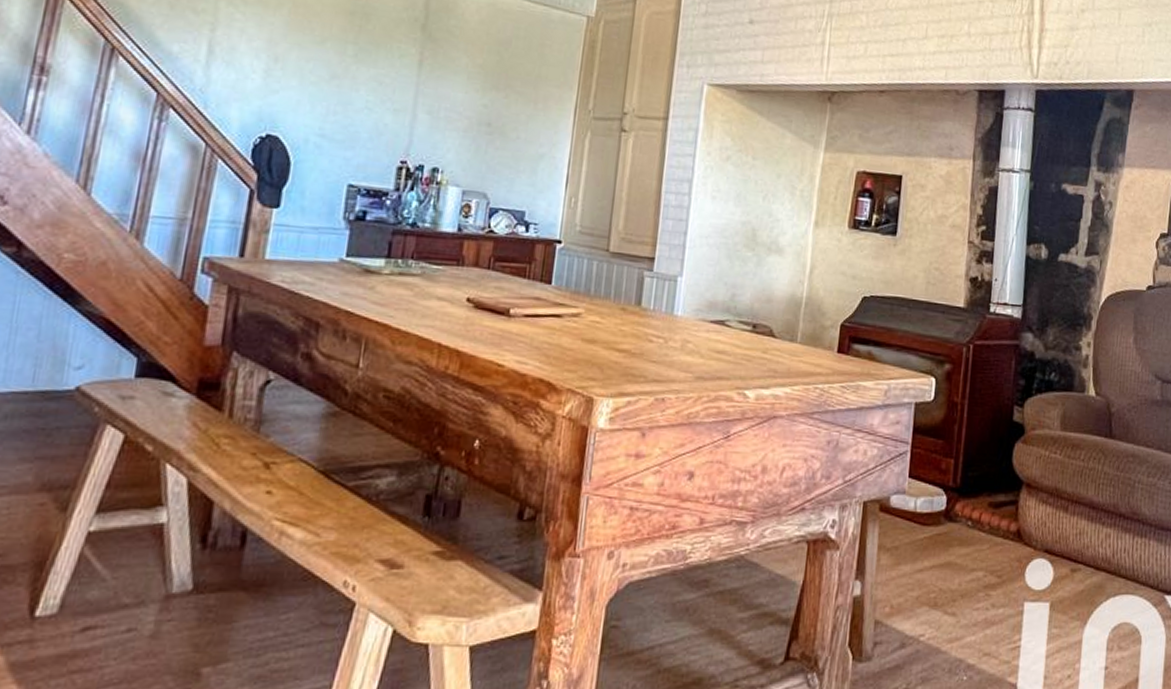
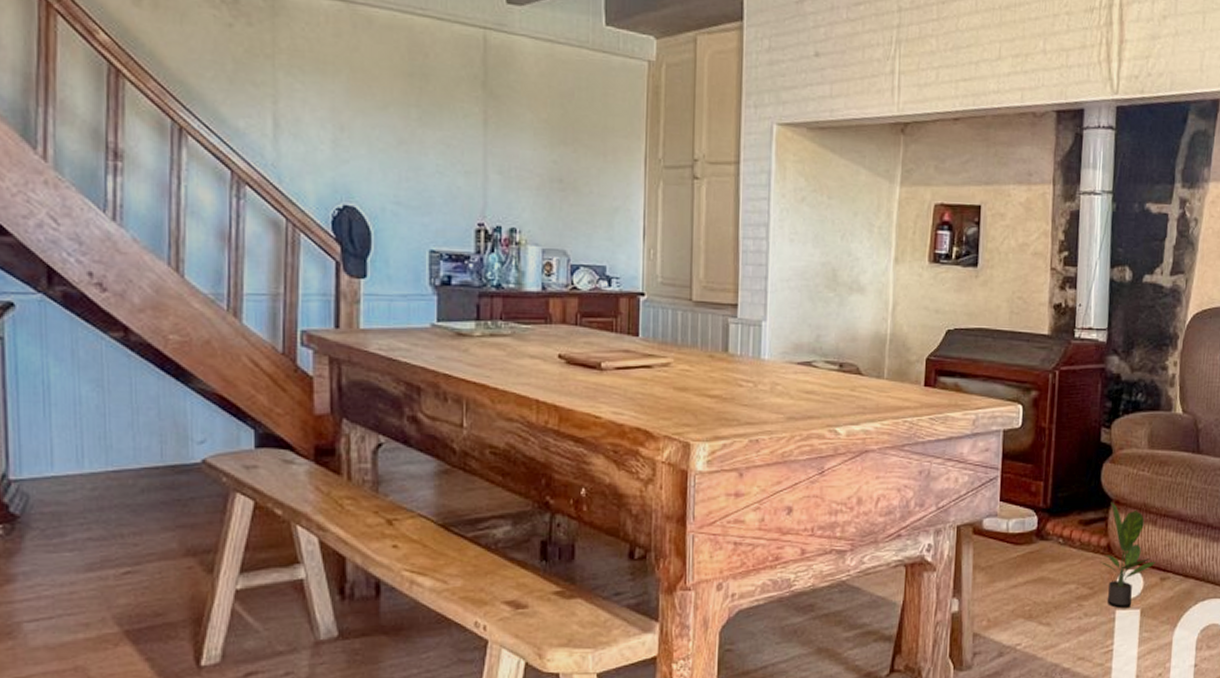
potted plant: none [1009,484,1066,601] -> present [1100,501,1156,609]

